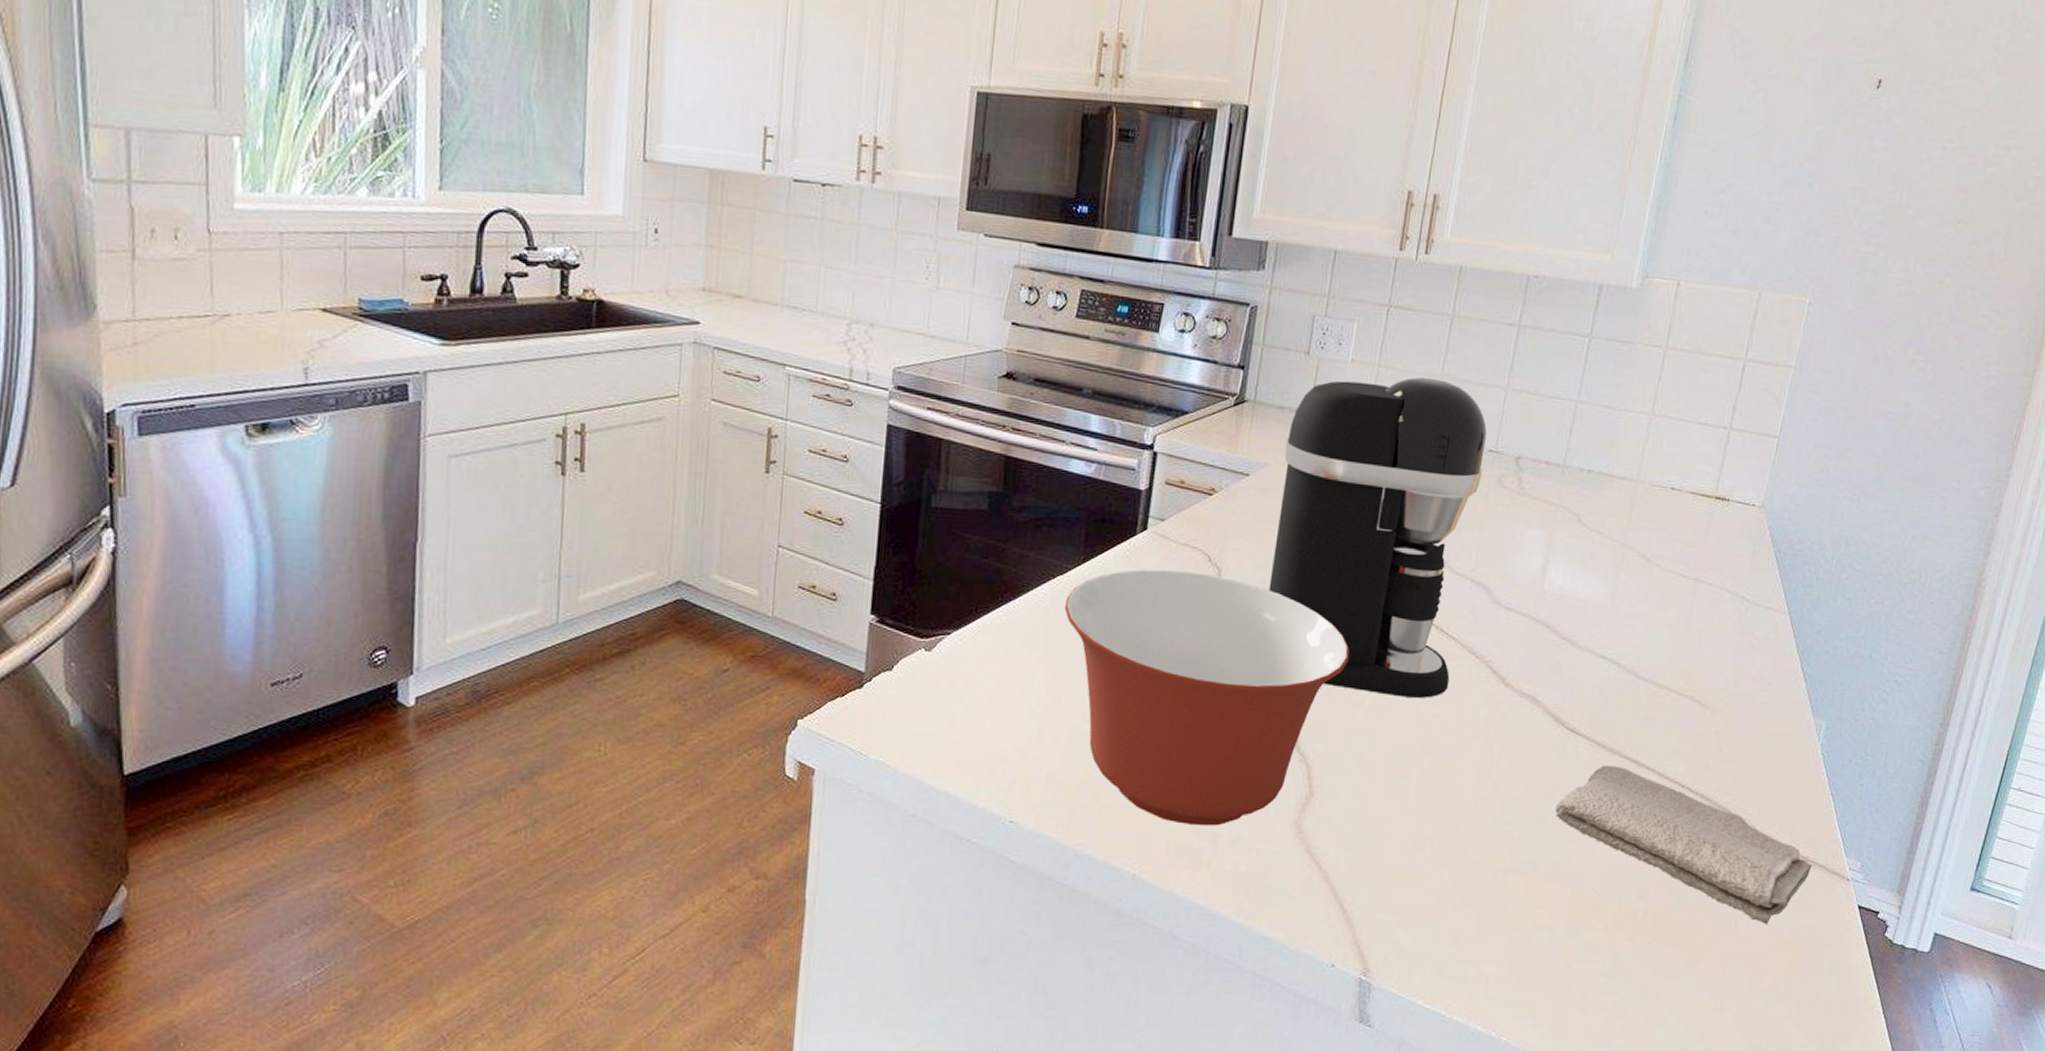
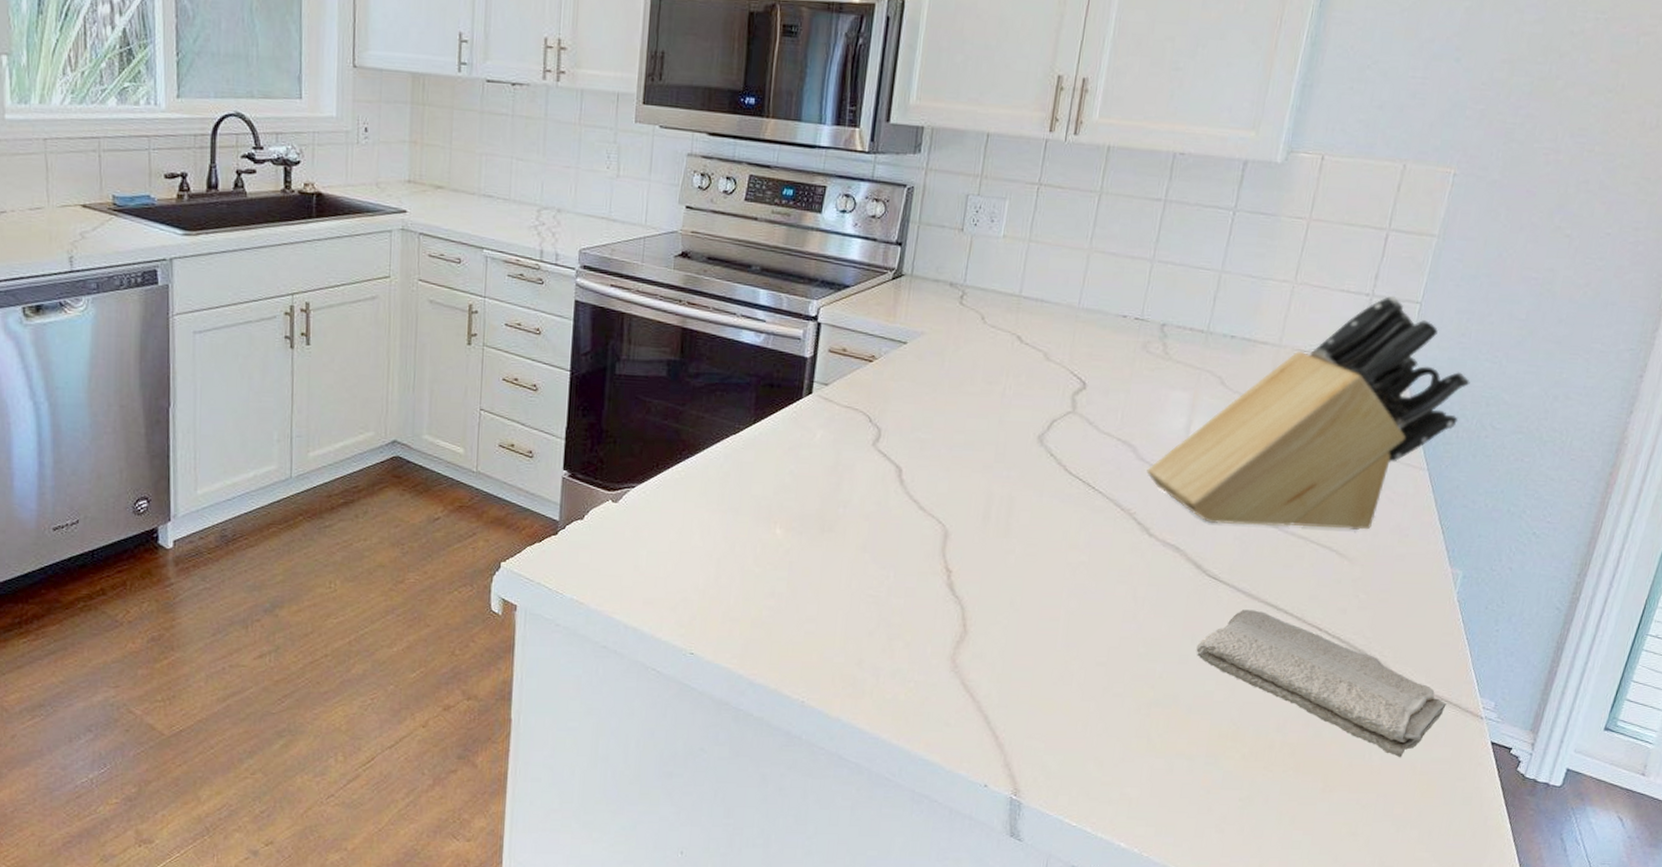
mixing bowl: present [1064,569,1350,826] -> none [737,429,1001,660]
coffee maker: present [1268,377,1487,698] -> none [925,250,1133,547]
knife block: none [1502,429,1829,679] -> present [1146,295,1470,531]

